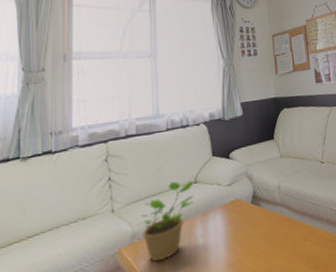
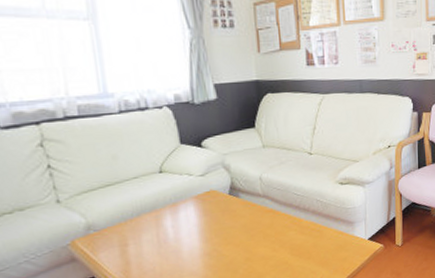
potted plant: present [138,181,194,261] -> none [92,170,160,252]

